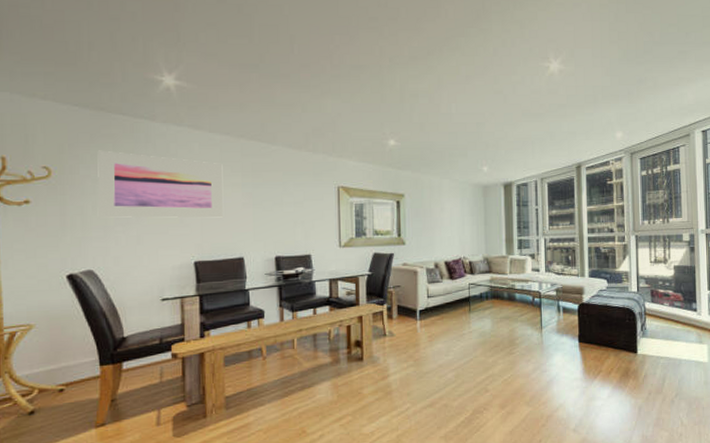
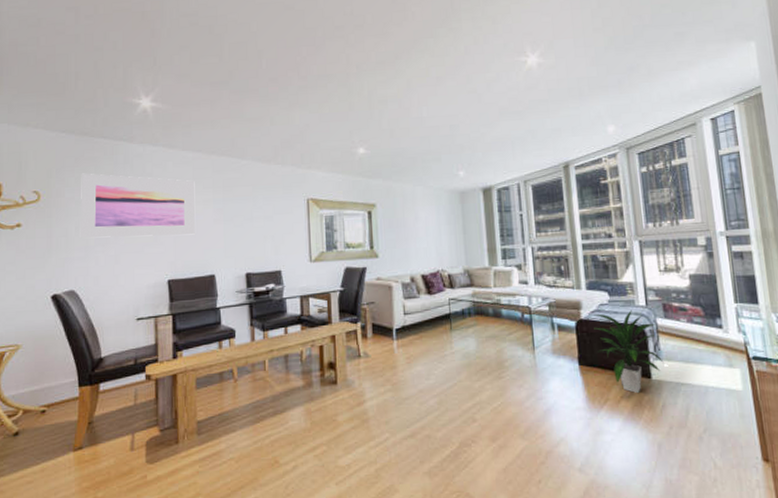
indoor plant: none [593,294,648,366] -> present [594,309,664,394]

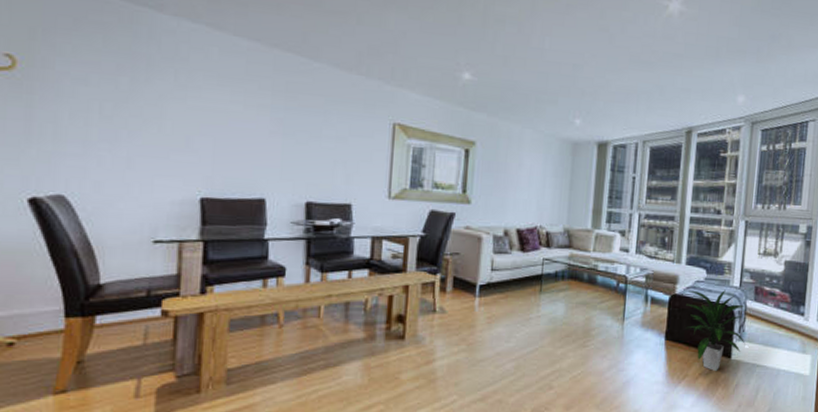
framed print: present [80,173,196,238] -> none [75,41,248,146]

